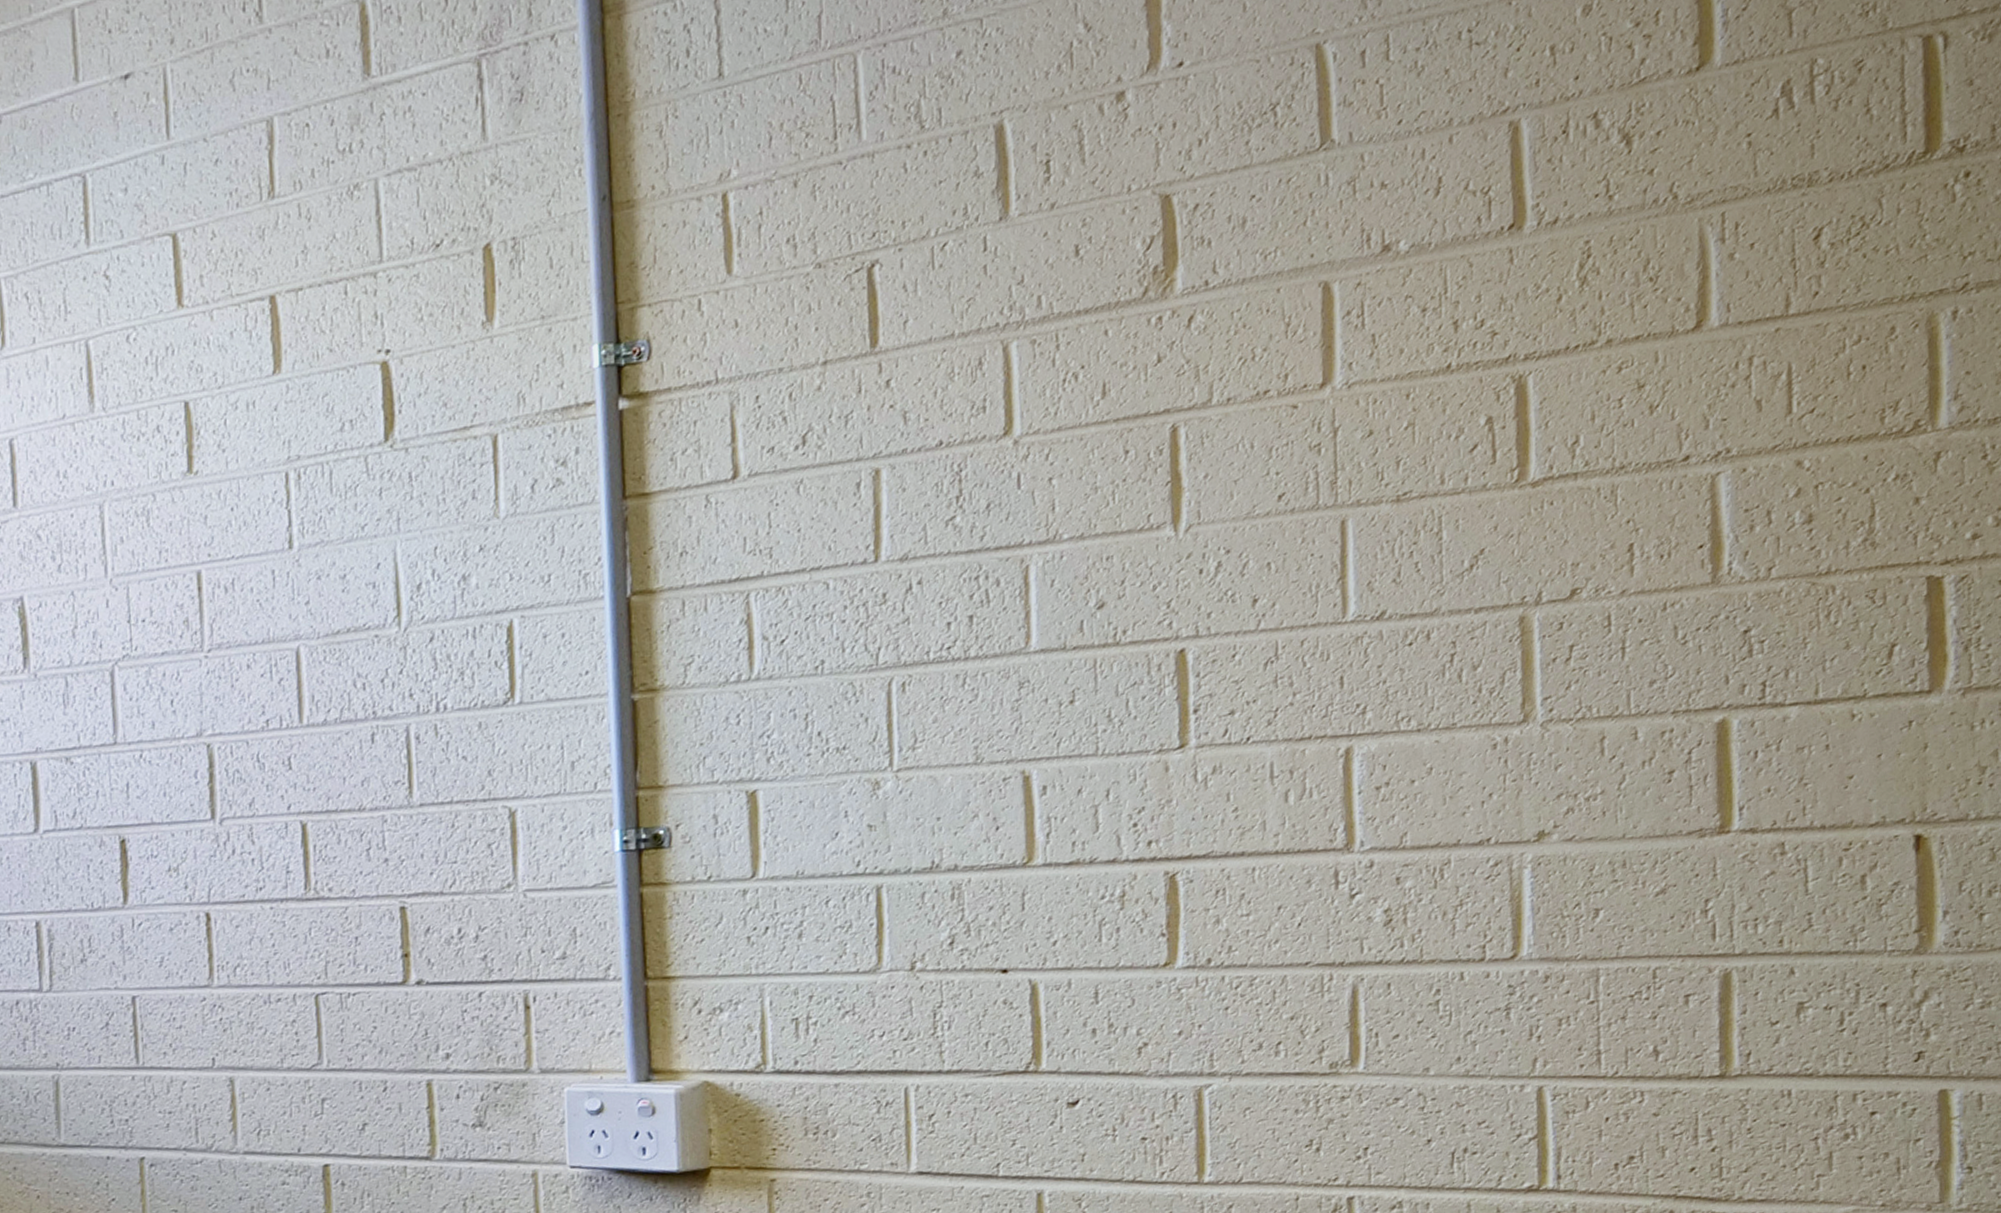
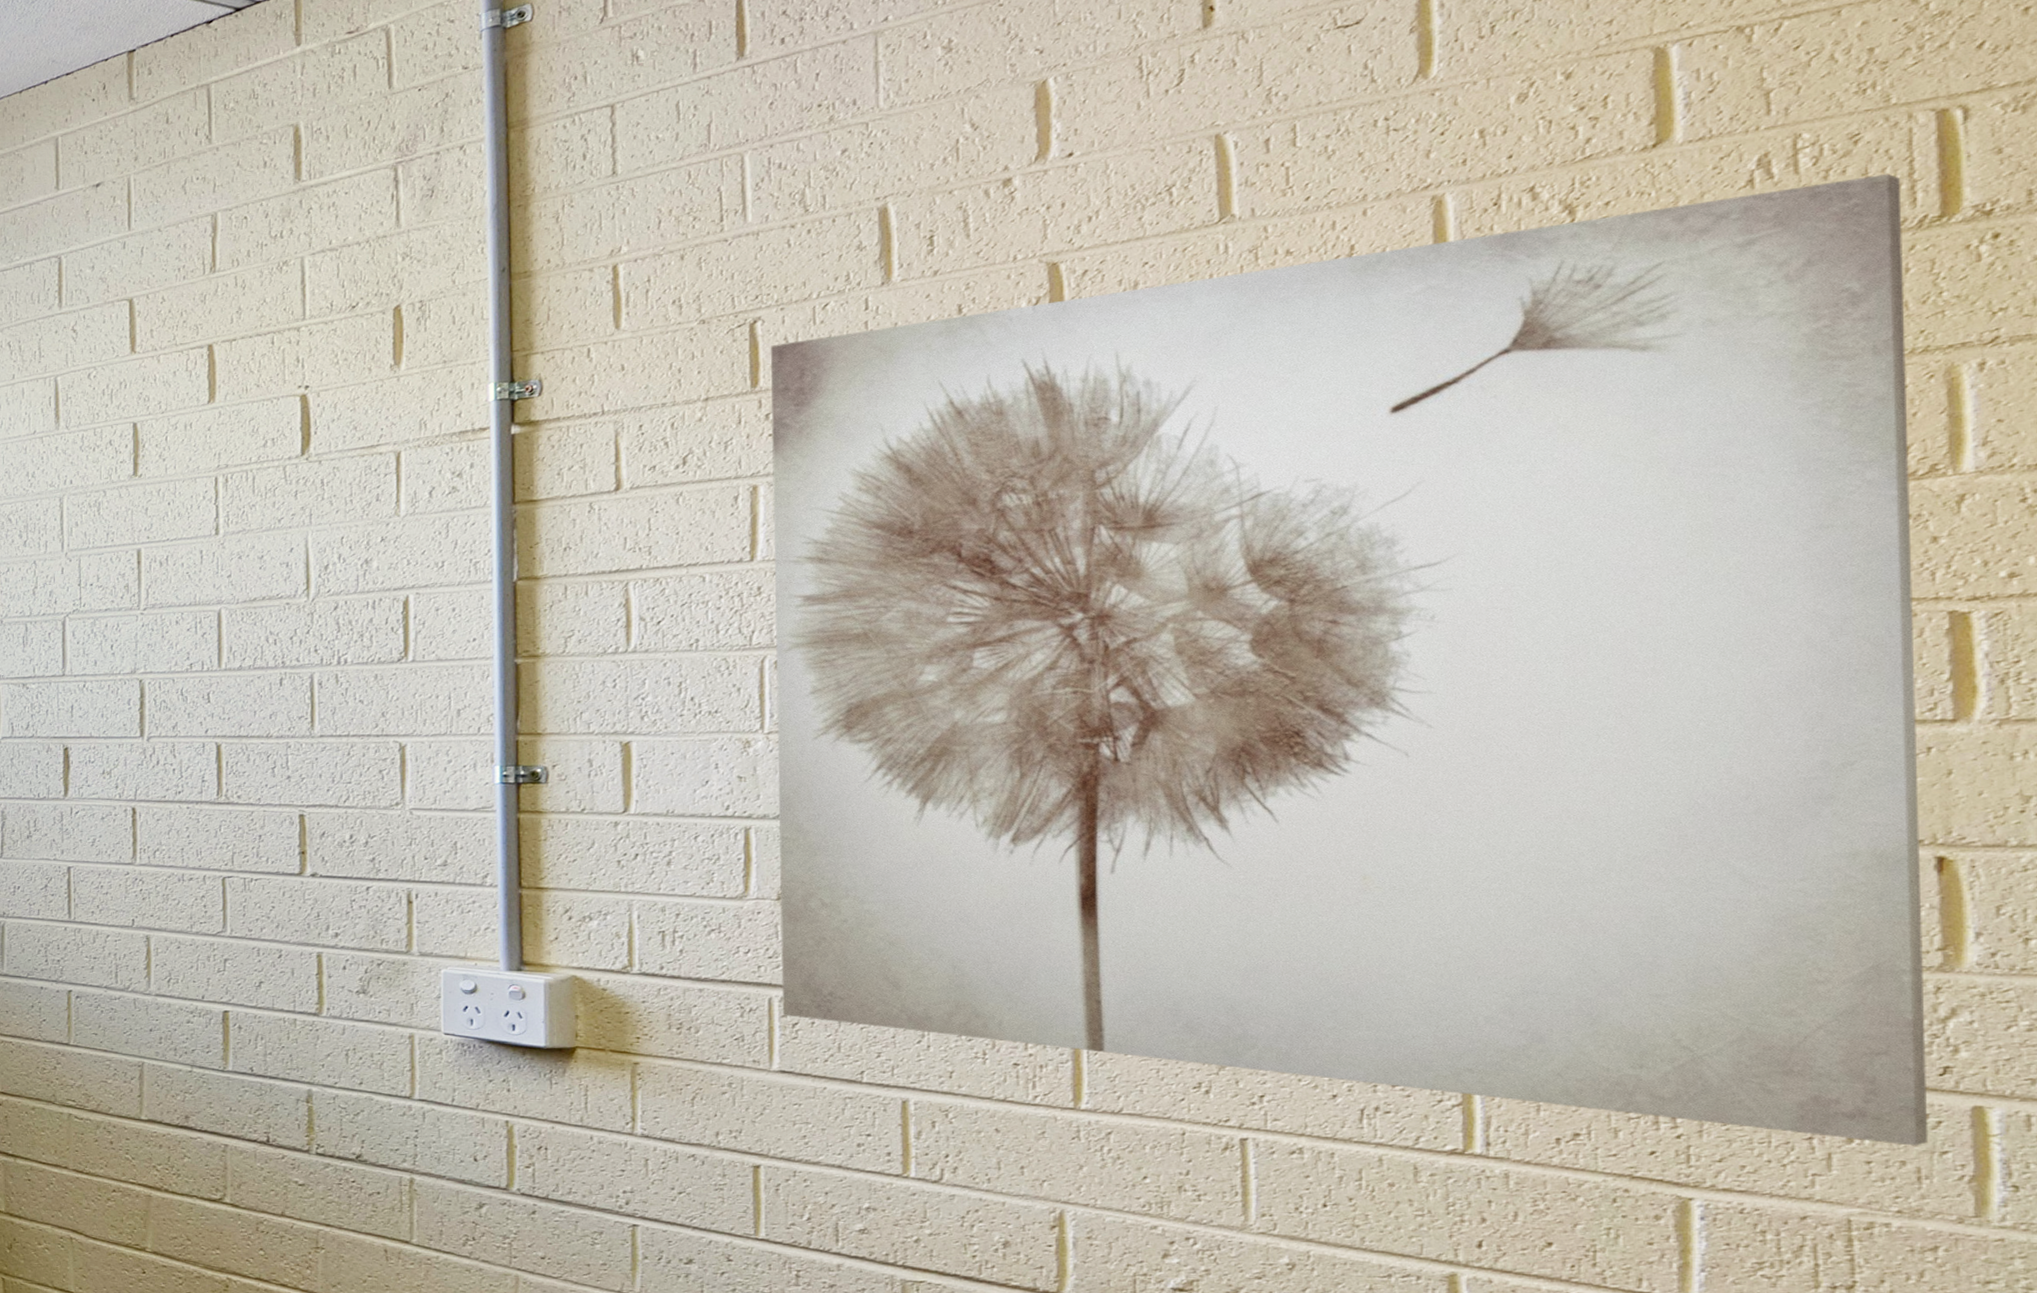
wall art: none [890,105,1906,1137] -> present [771,173,1929,1146]

